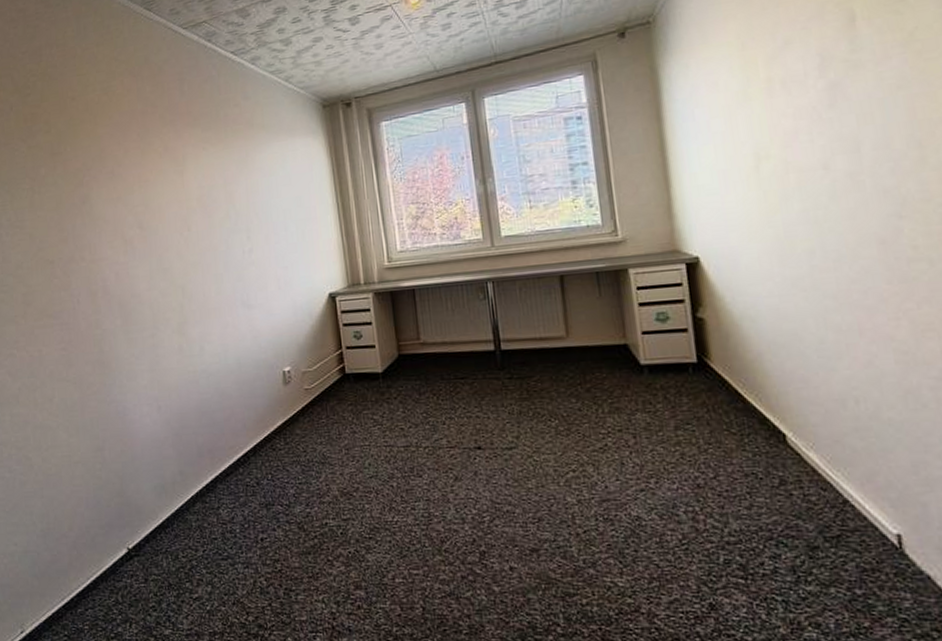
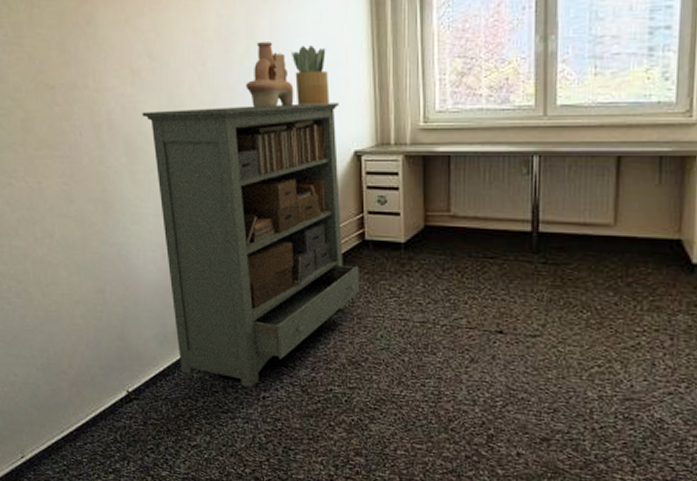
bookshelf: none [134,252,346,531] -> present [142,103,361,388]
decorative vase: none [227,205,272,264] -> present [245,42,294,109]
potted plant: none [267,205,304,259] -> present [292,45,330,106]

